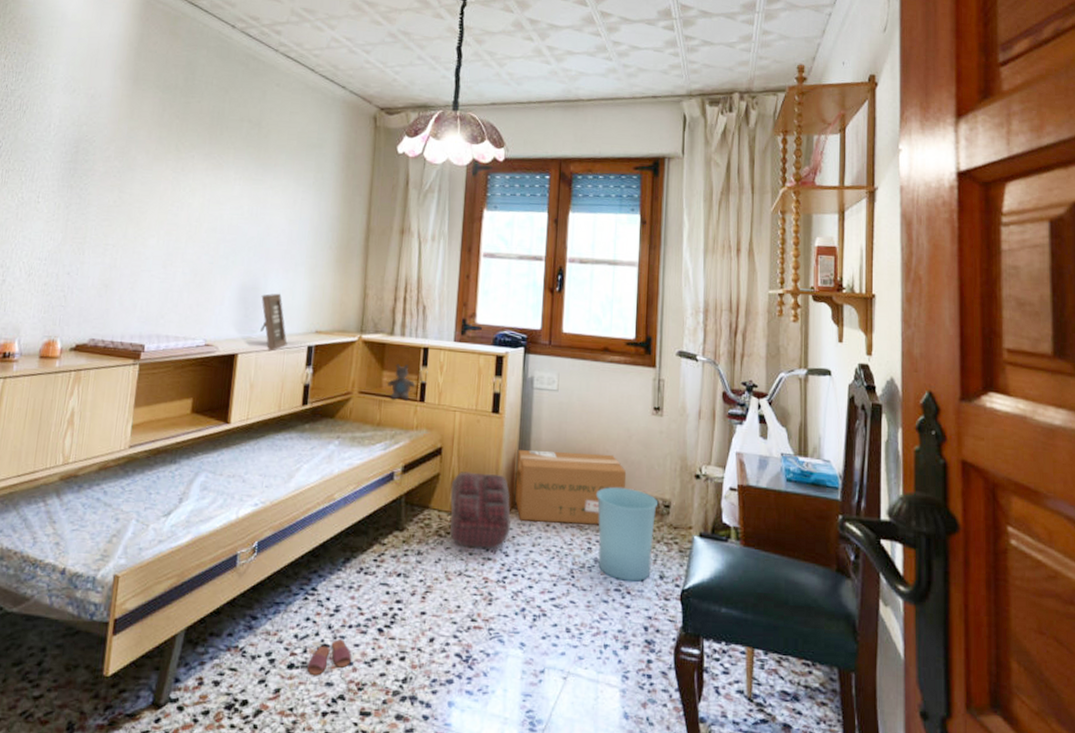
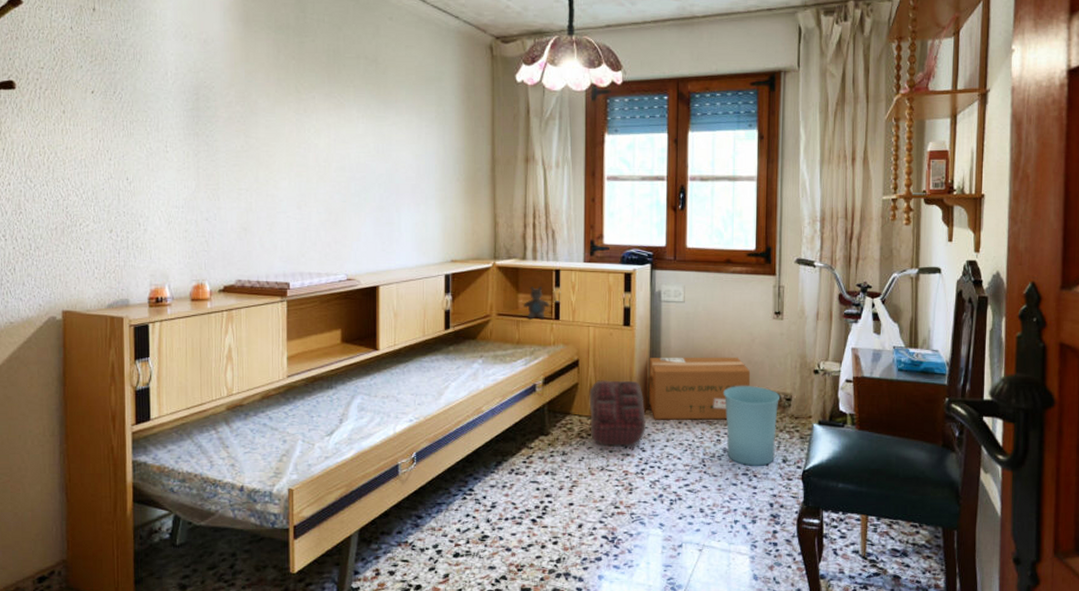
picture frame: present [260,293,287,352] -> none [396,226,425,282]
slippers: present [307,639,351,675] -> none [471,530,509,561]

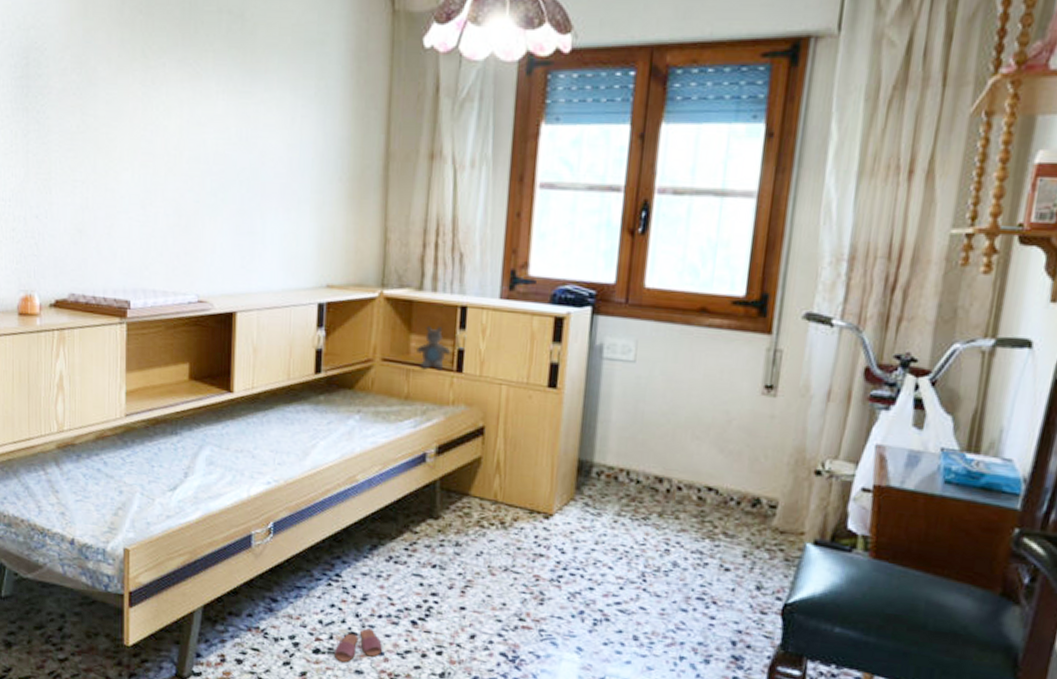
slippers: none [471,530,509,561] -> present [334,628,382,662]
backpack: present [589,380,646,446] -> none [494,455,569,544]
box: present [648,357,751,420] -> none [575,433,722,525]
waste bin: present [723,386,781,466] -> none [677,481,762,591]

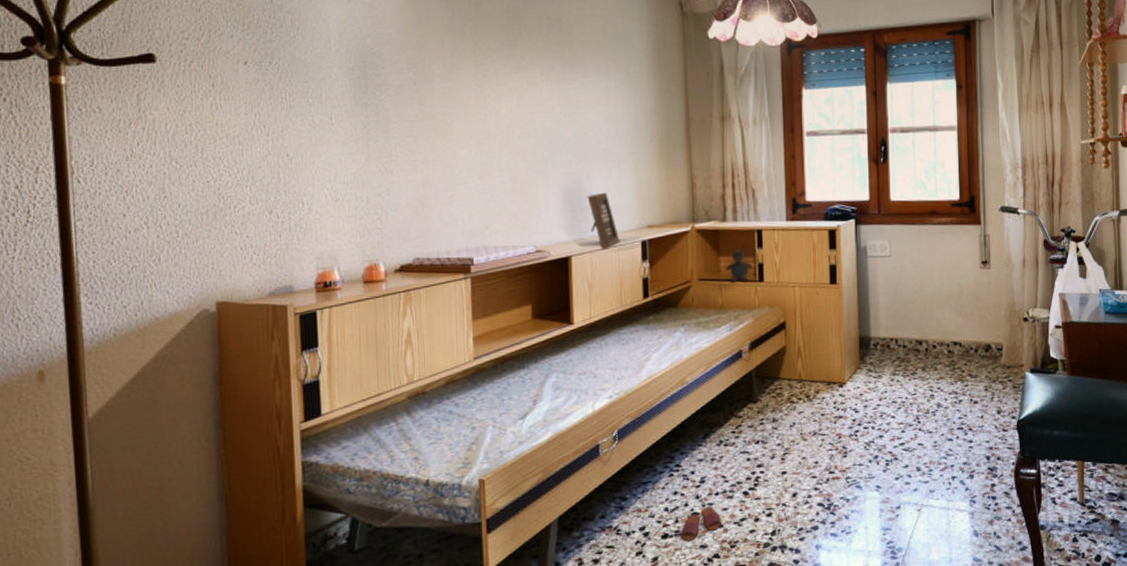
picture frame: none [259,238,294,310] -> present [587,192,620,251]

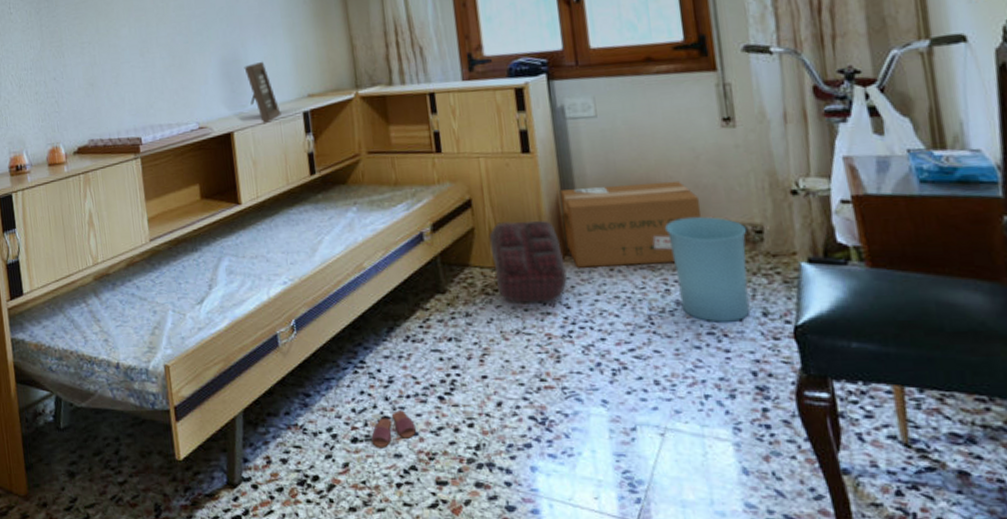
stuffed animal: present [726,248,753,284] -> none [396,114,428,157]
backpack: none [797,340,857,408] -> present [489,221,568,303]
box: none [857,309,961,379] -> present [559,180,702,268]
waste bin: none [935,337,992,420] -> present [665,217,751,322]

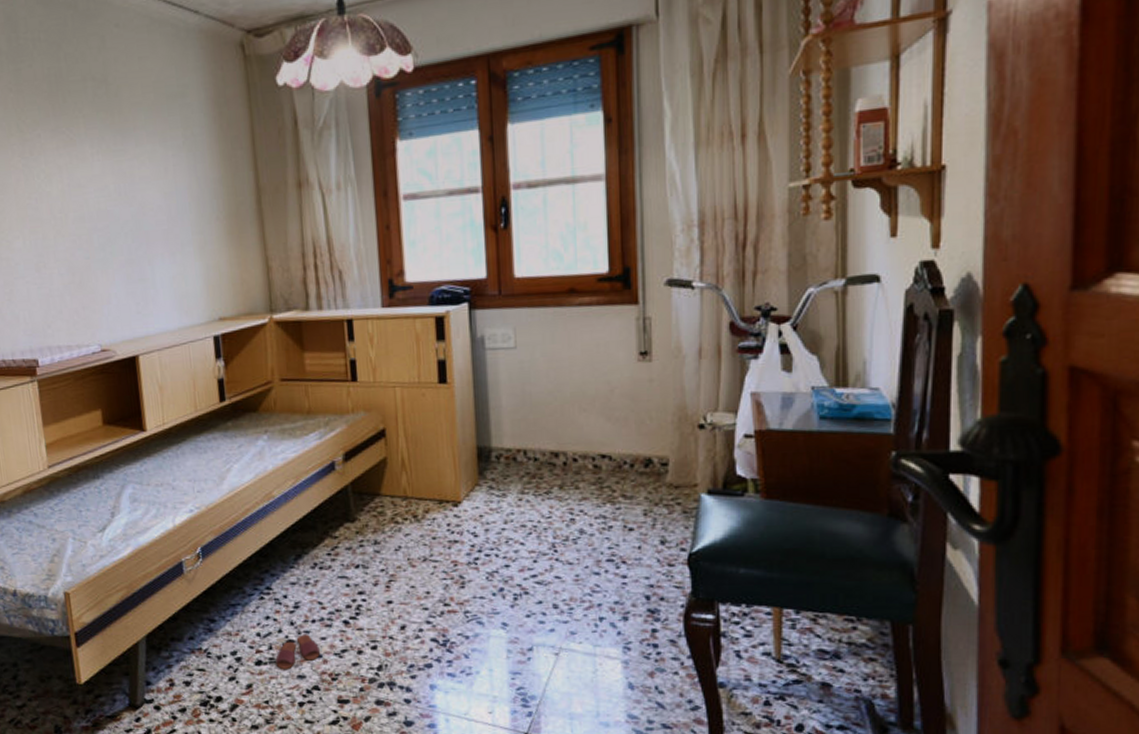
picture frame: present [244,61,282,124] -> none [150,281,190,348]
backpack: present [489,221,568,303] -> none [401,451,476,531]
box: present [559,180,702,268] -> none [474,413,611,498]
waste bin: present [665,217,751,322] -> none [575,449,653,550]

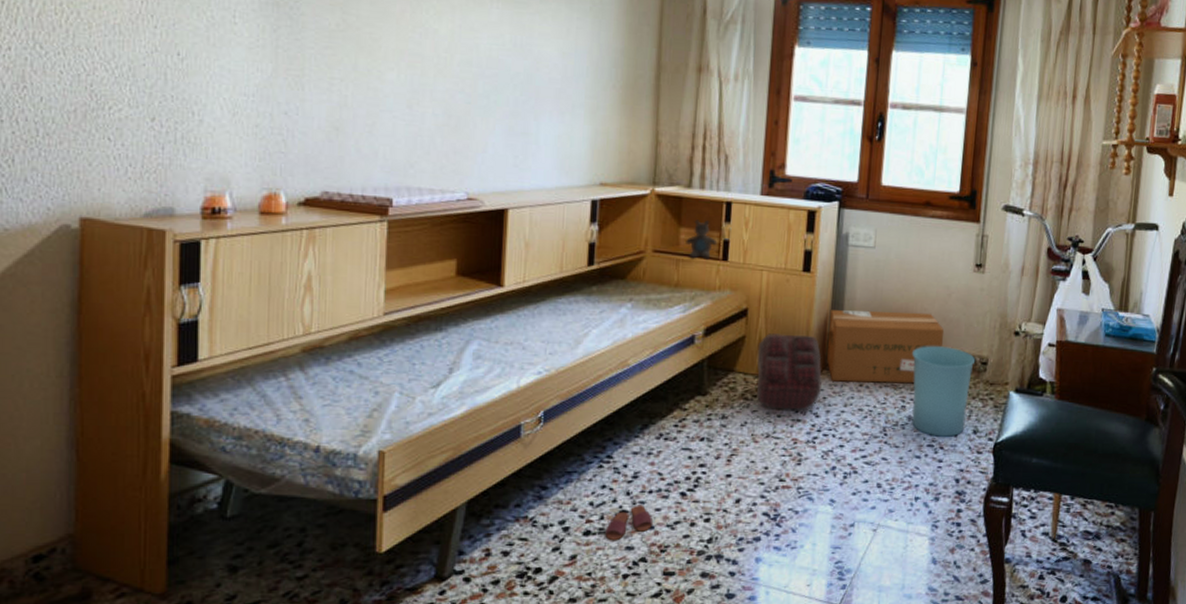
stuffed animal: none [311,341,344,385] -> present [686,220,718,260]
backpack: none [401,451,476,531] -> present [757,333,822,410]
box: none [474,413,611,498] -> present [827,310,945,384]
waste bin: none [575,449,653,550] -> present [912,346,976,437]

